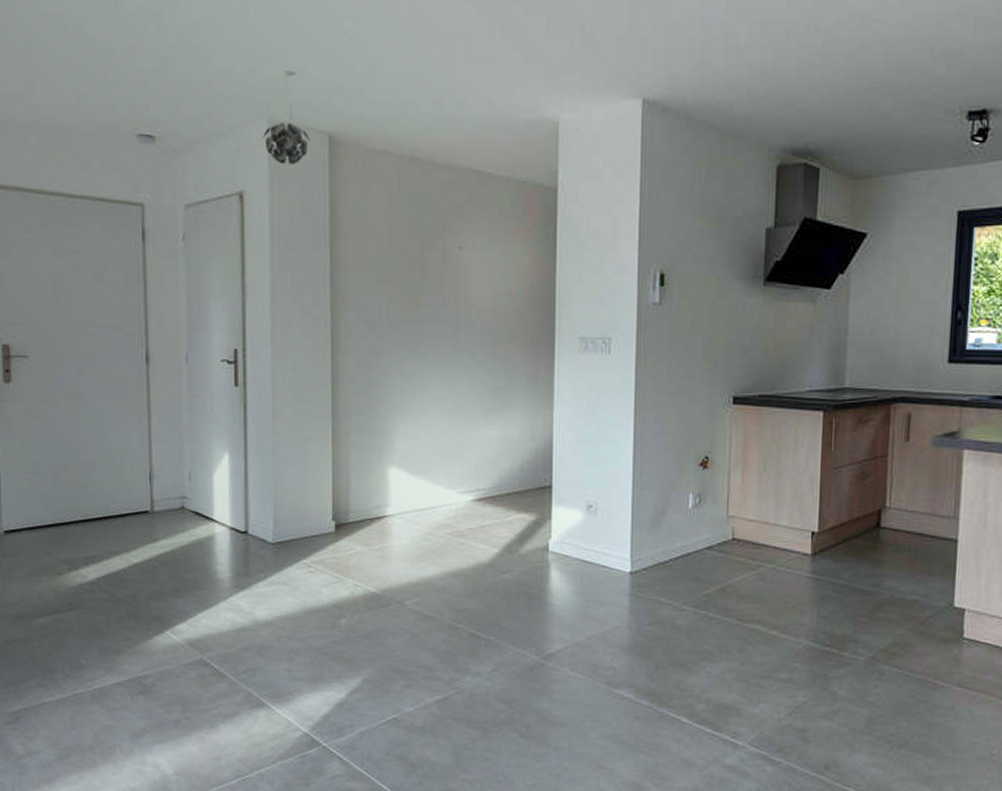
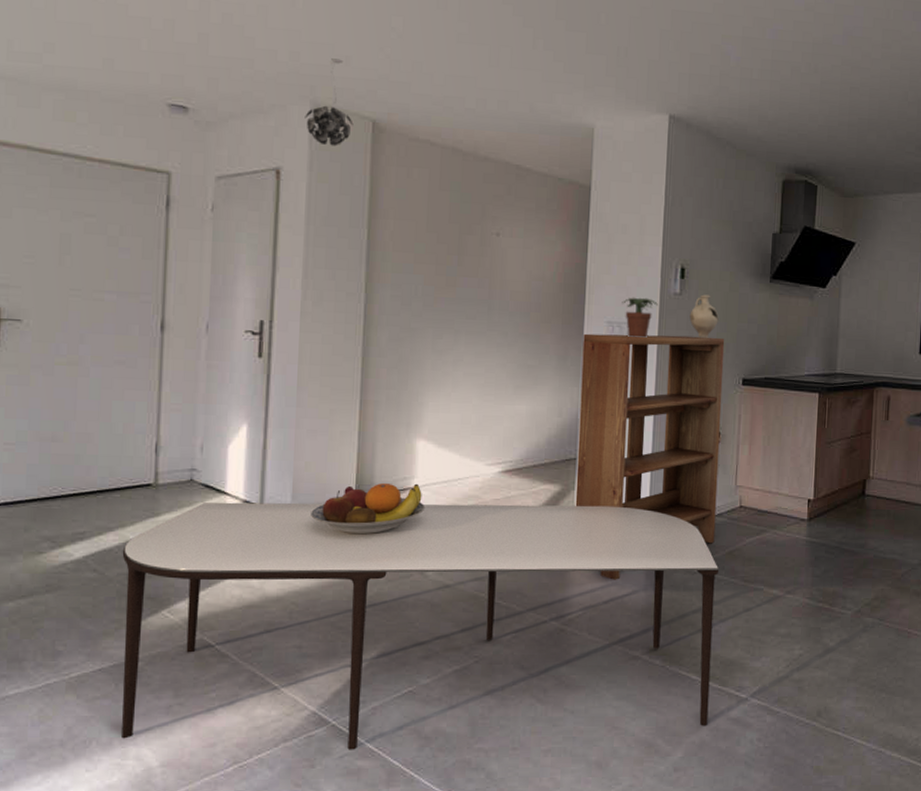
dining table: none [128,528,709,772] -> present [122,502,718,750]
fruit bowl: none [292,512,401,563] -> present [311,483,426,535]
bookshelf: none [552,350,712,615] -> present [575,333,725,580]
potted plant: none [595,309,635,354] -> present [622,297,658,338]
decorative vase: none [671,303,704,353] -> present [689,294,719,339]

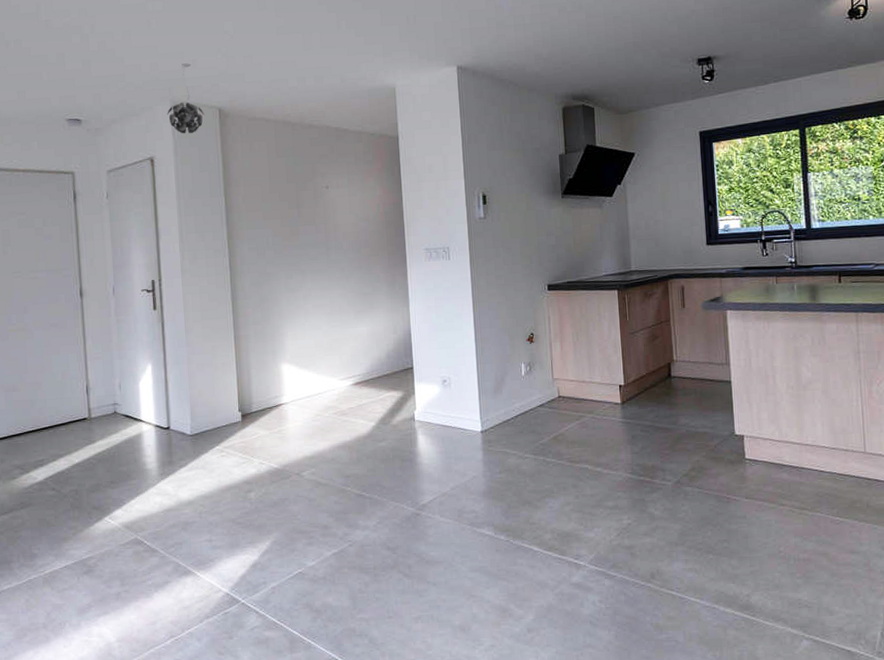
dining table: present [122,502,718,750] -> none [71,405,553,623]
fruit bowl: present [311,483,426,535] -> none [207,400,295,446]
bookshelf: present [575,333,725,580] -> none [407,251,540,469]
potted plant: present [622,297,658,338] -> none [435,224,466,260]
decorative vase: present [689,294,719,339] -> none [494,215,520,254]

